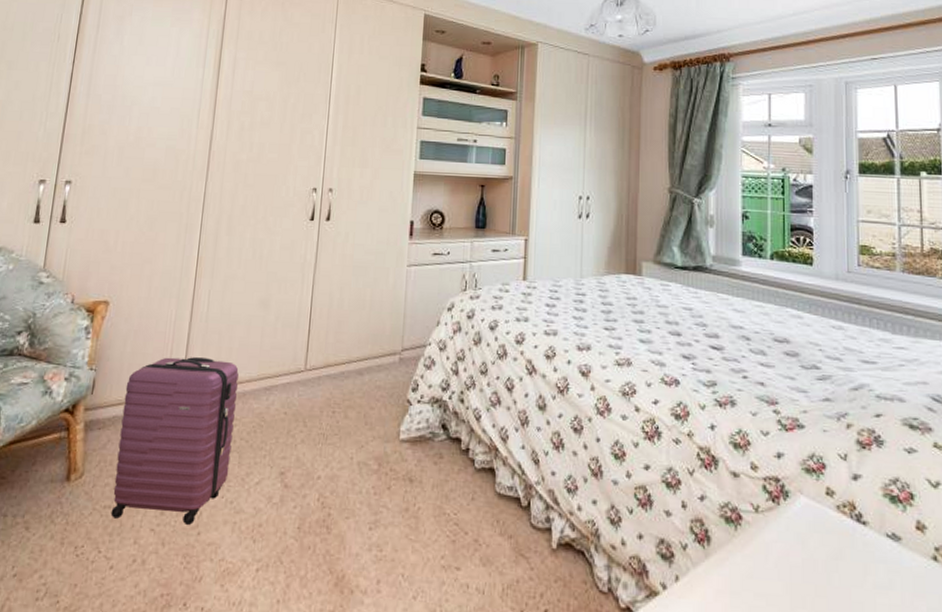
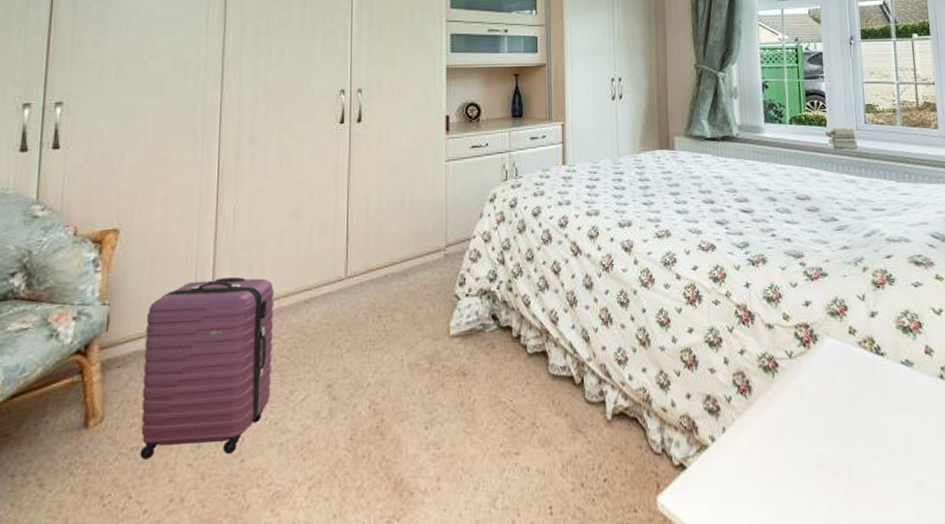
books: none [811,267,848,293] -> present [825,127,858,149]

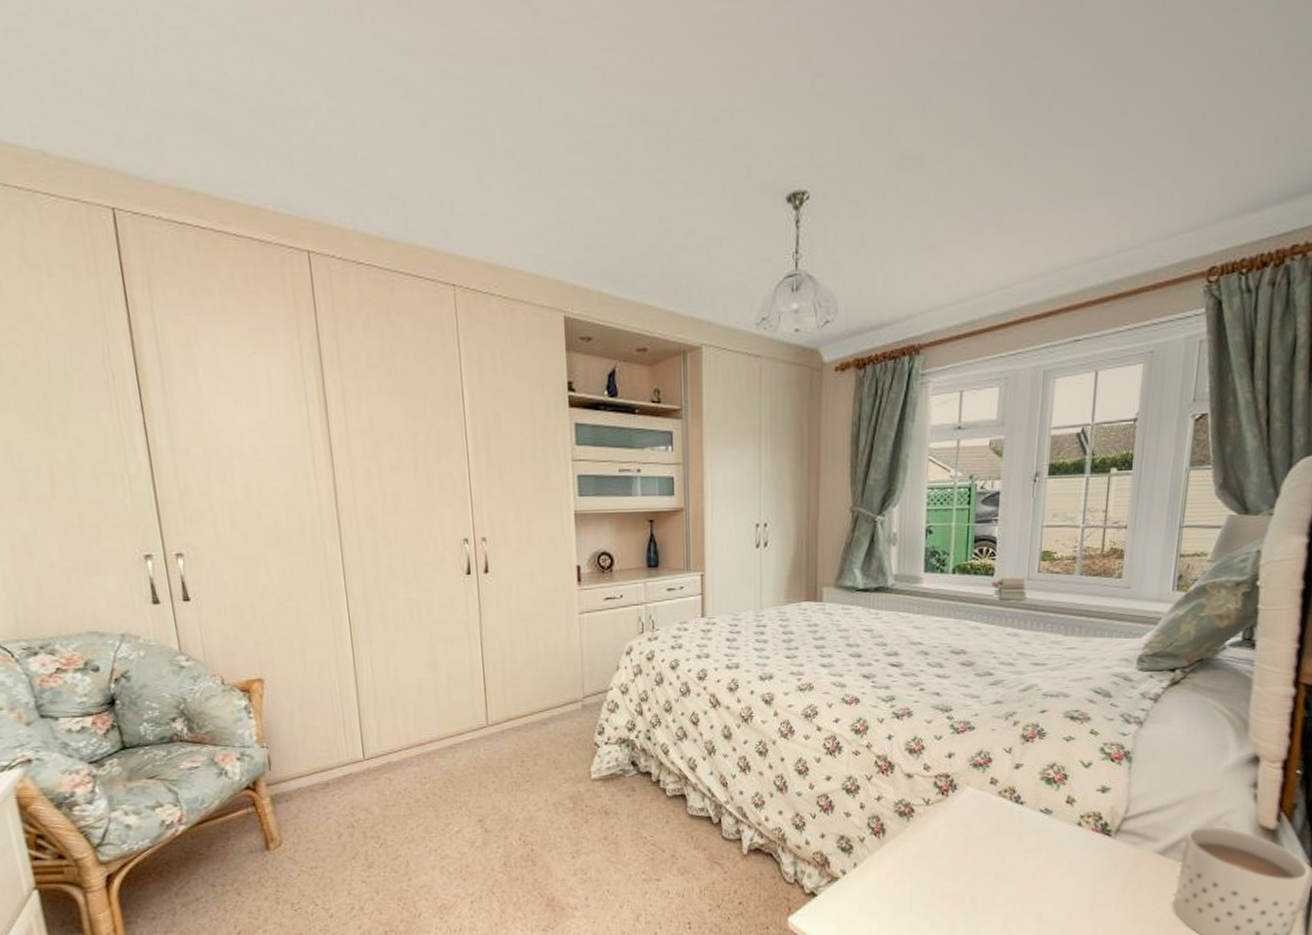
suitcase: present [139,277,274,460] -> none [303,724,428,876]

